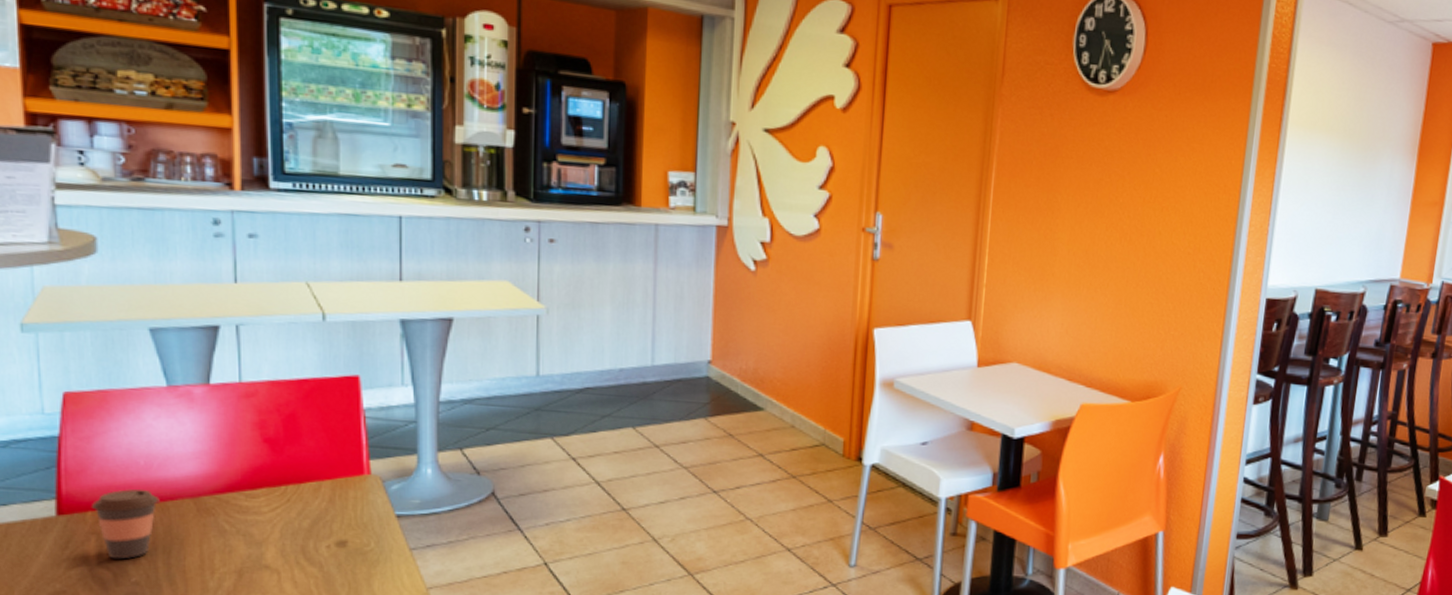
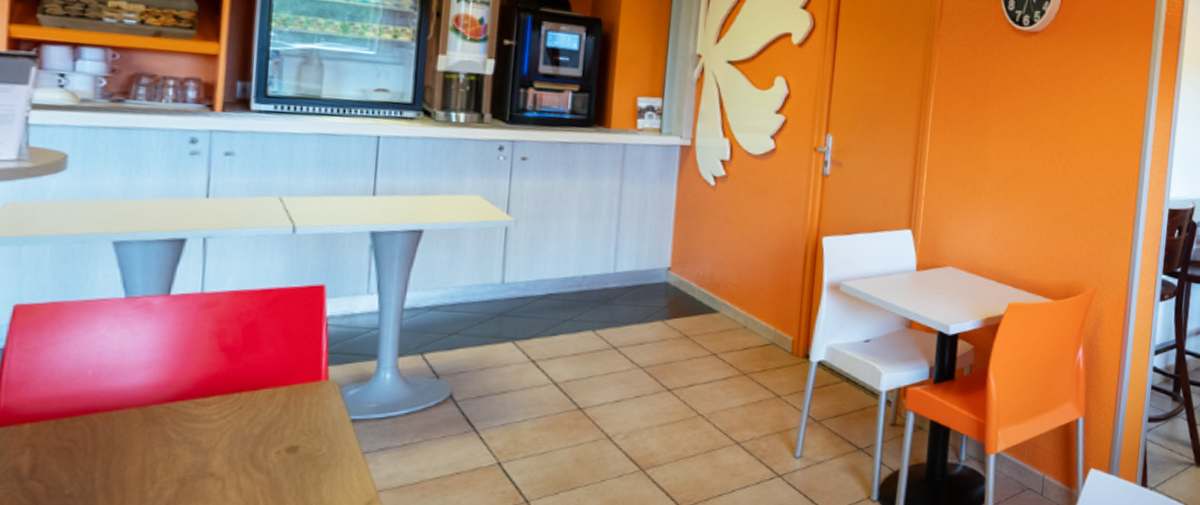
coffee cup: present [90,489,160,560] -> none [29,399,105,472]

